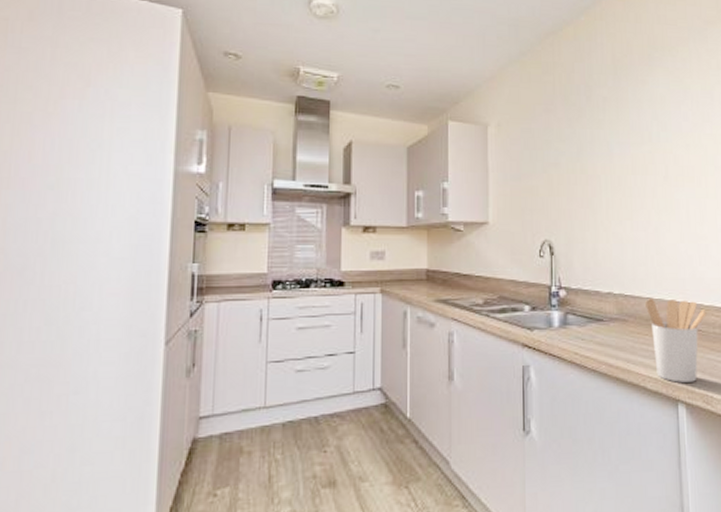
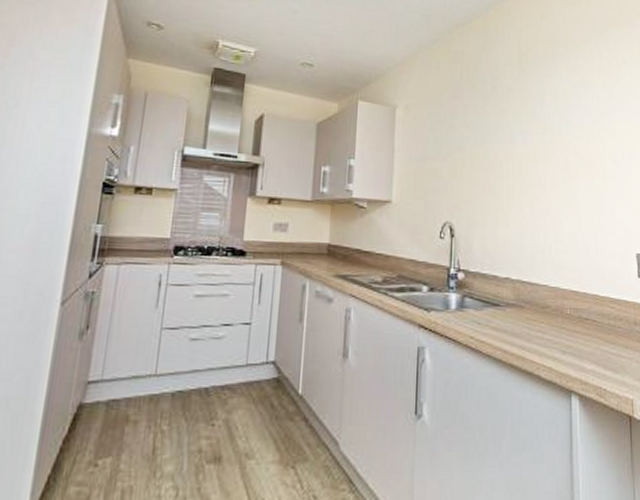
utensil holder: present [645,299,706,383] -> none [542,286,602,373]

